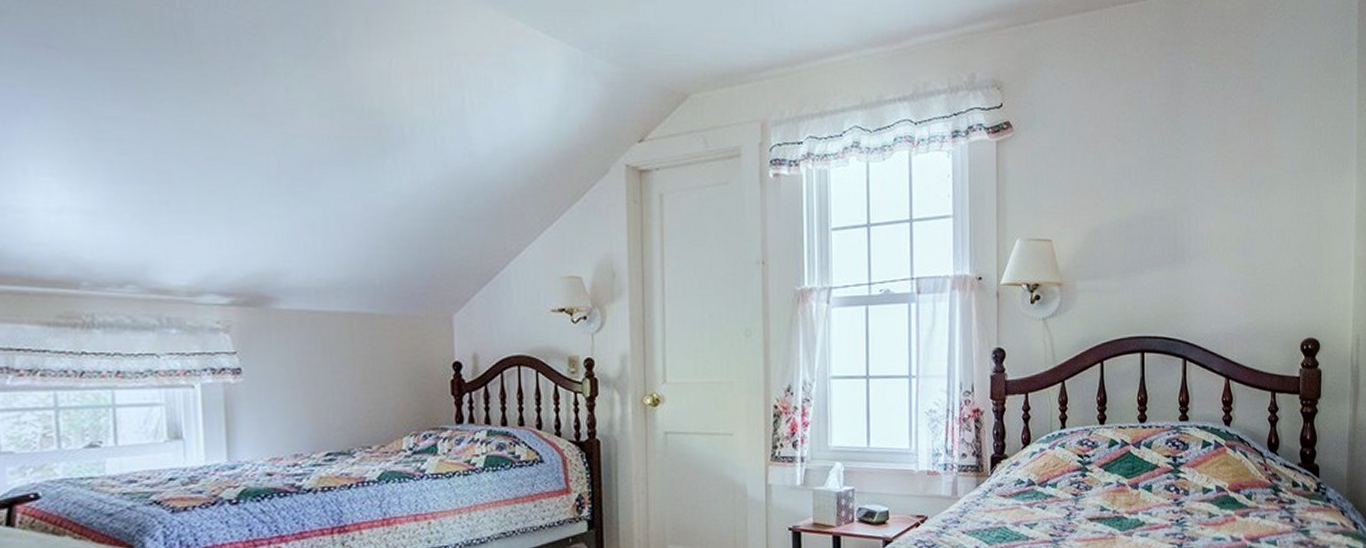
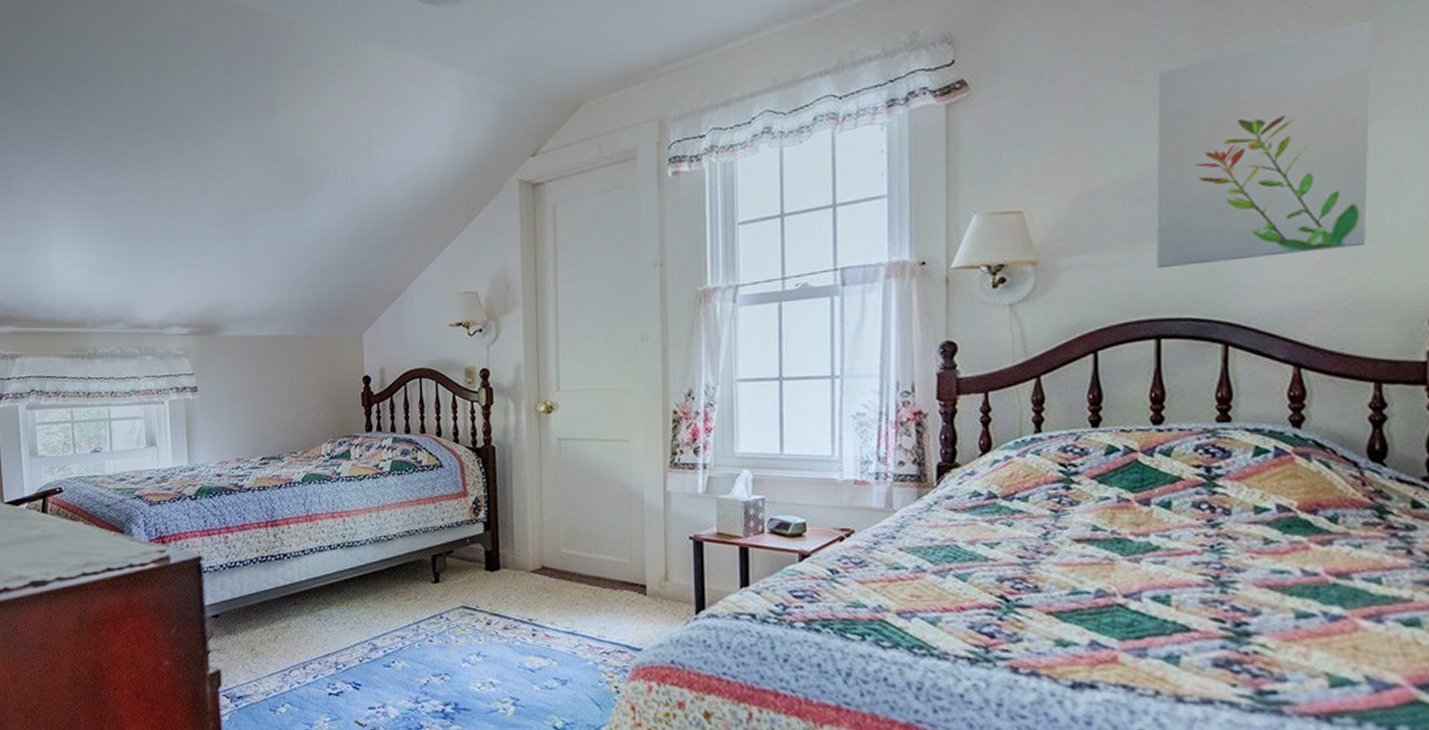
wall art: none [1141,117,1267,296] -> present [1156,20,1370,269]

